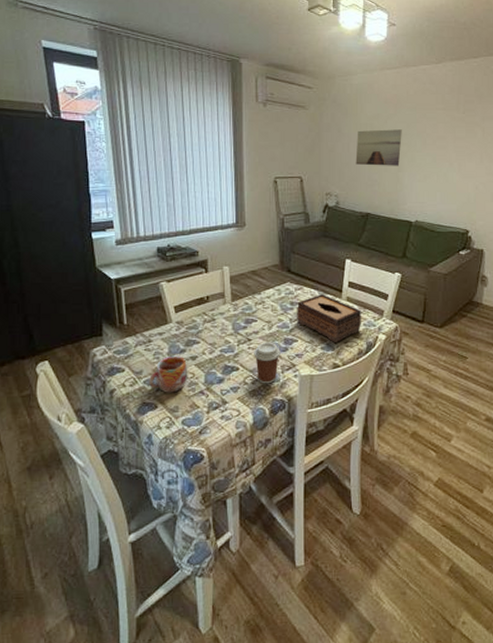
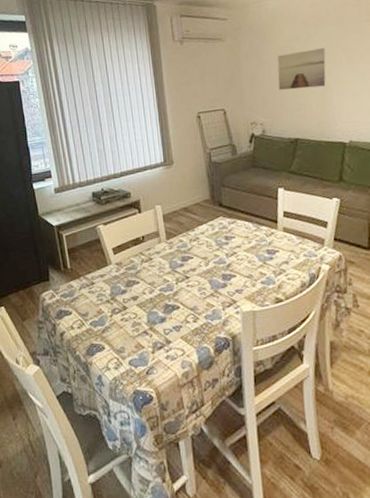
mug: present [149,355,188,393] -> none [95,296,131,334]
coffee cup: present [254,342,280,384] -> none [193,278,220,322]
tissue box: present [297,294,362,342] -> none [232,226,302,276]

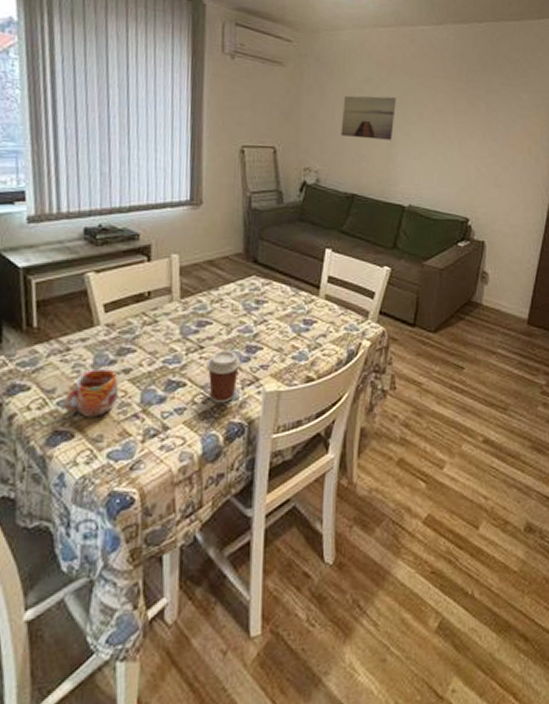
mug: none [95,296,131,334] -> present [64,368,119,418]
coffee cup: none [193,278,220,322] -> present [206,350,241,403]

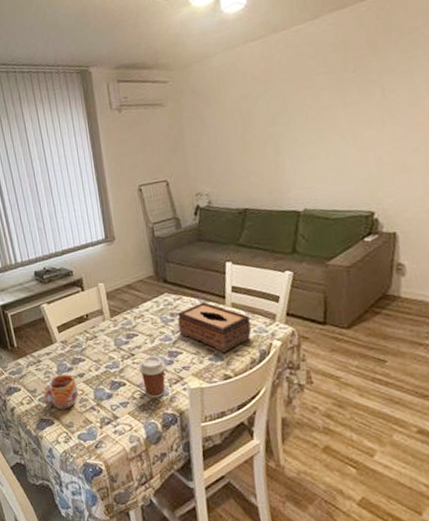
tissue box: none [263,291,343,350] -> present [177,302,252,352]
wall art: present [341,95,396,140] -> none [223,107,278,157]

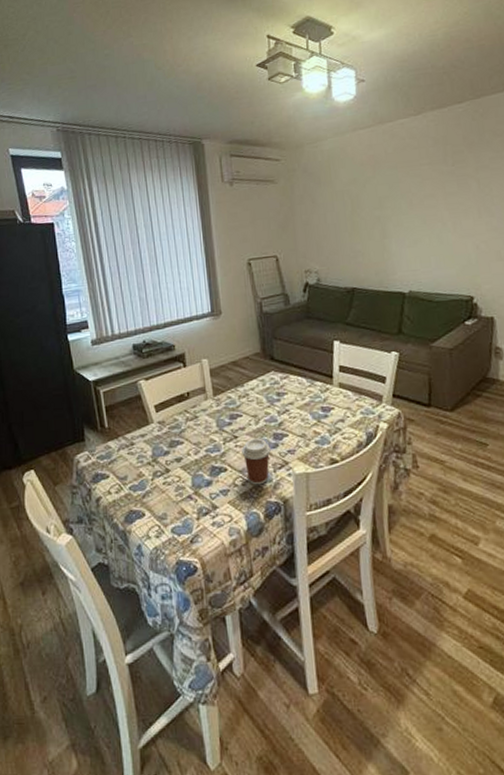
mug: present [43,373,78,410] -> none [134,458,174,499]
tissue box: present [177,302,252,352] -> none [284,382,359,435]

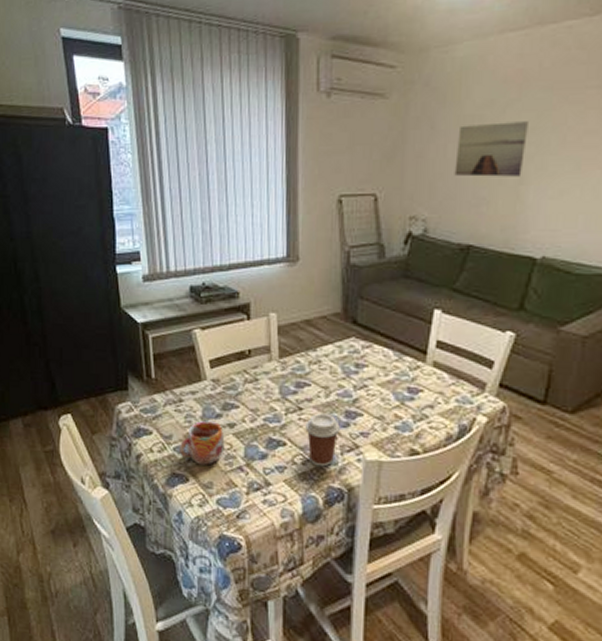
mug: none [134,458,174,499] -> present [179,420,225,466]
wall art: none [333,192,385,236] -> present [454,121,528,177]

